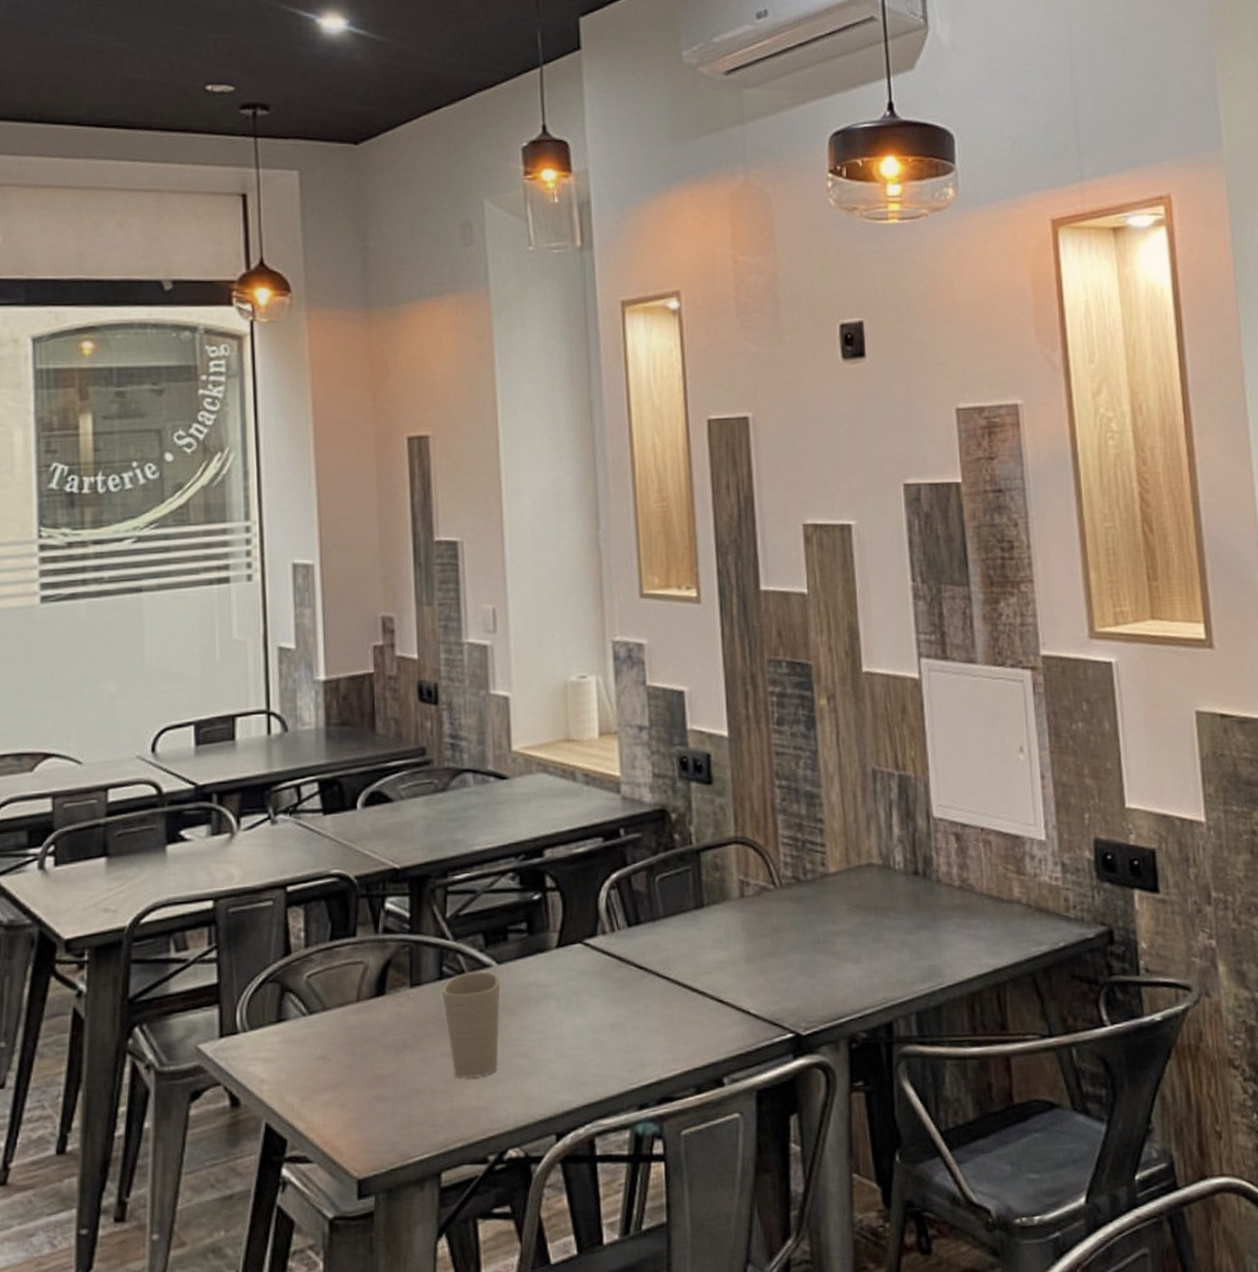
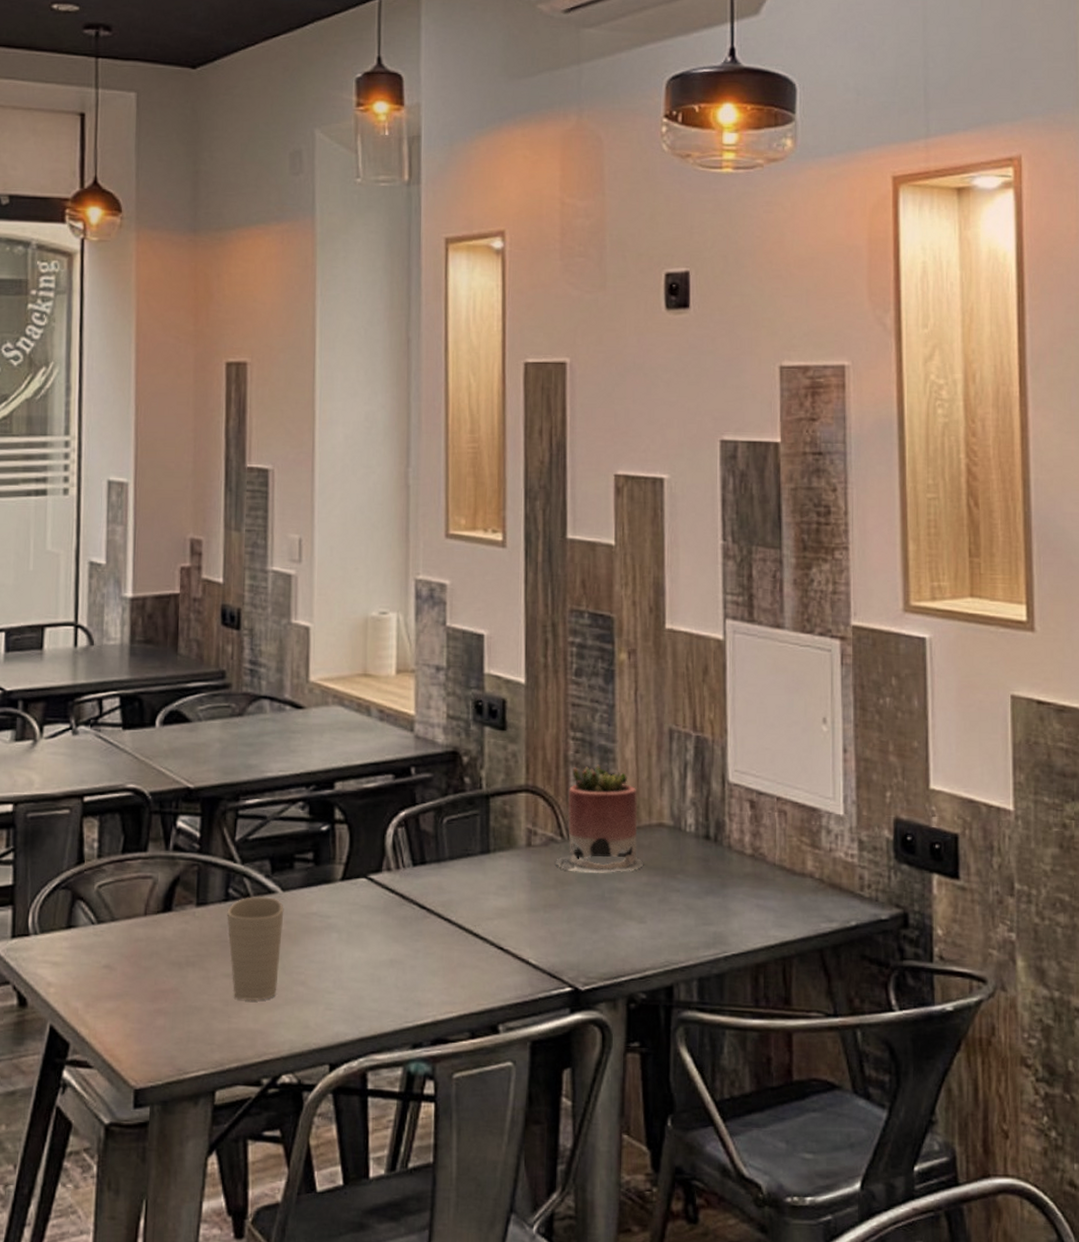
succulent planter: none [768,810,856,918] -> present [554,764,644,873]

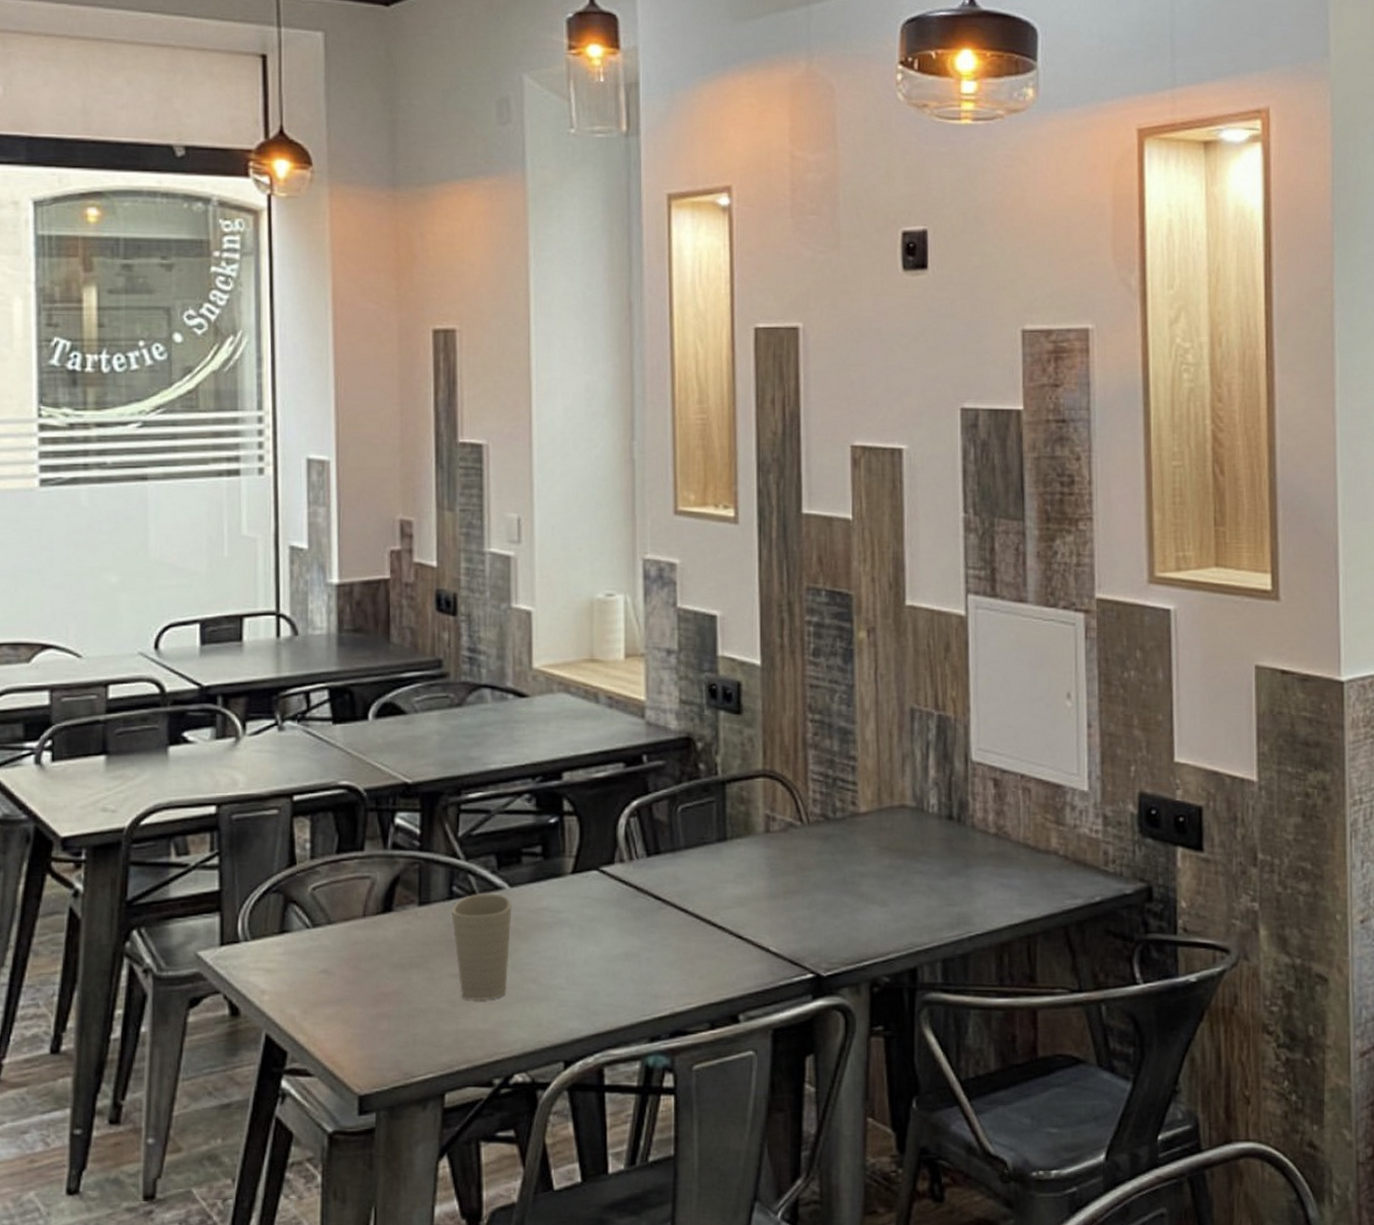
succulent planter: present [554,764,644,873] -> none [794,747,886,857]

